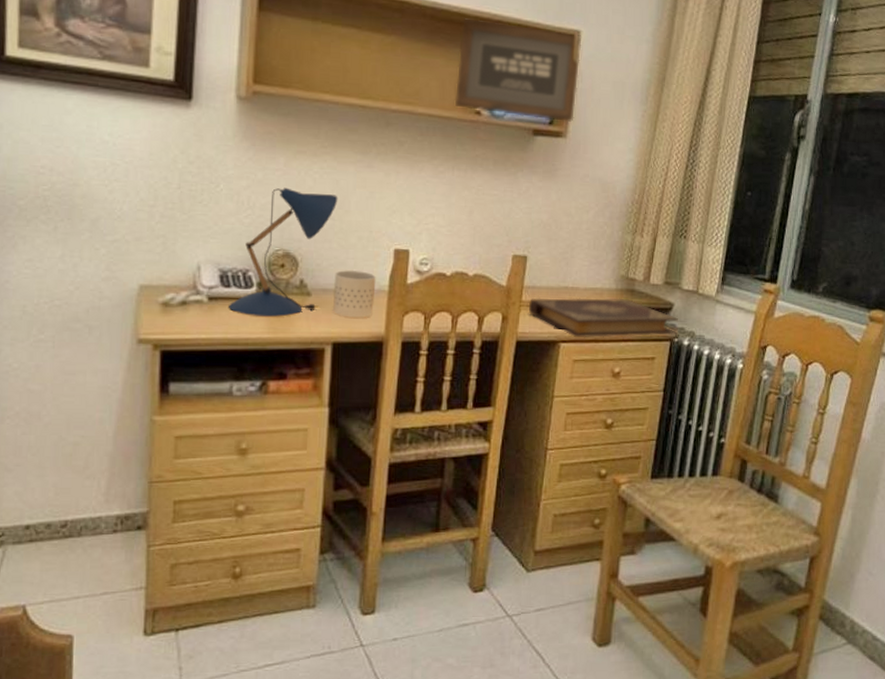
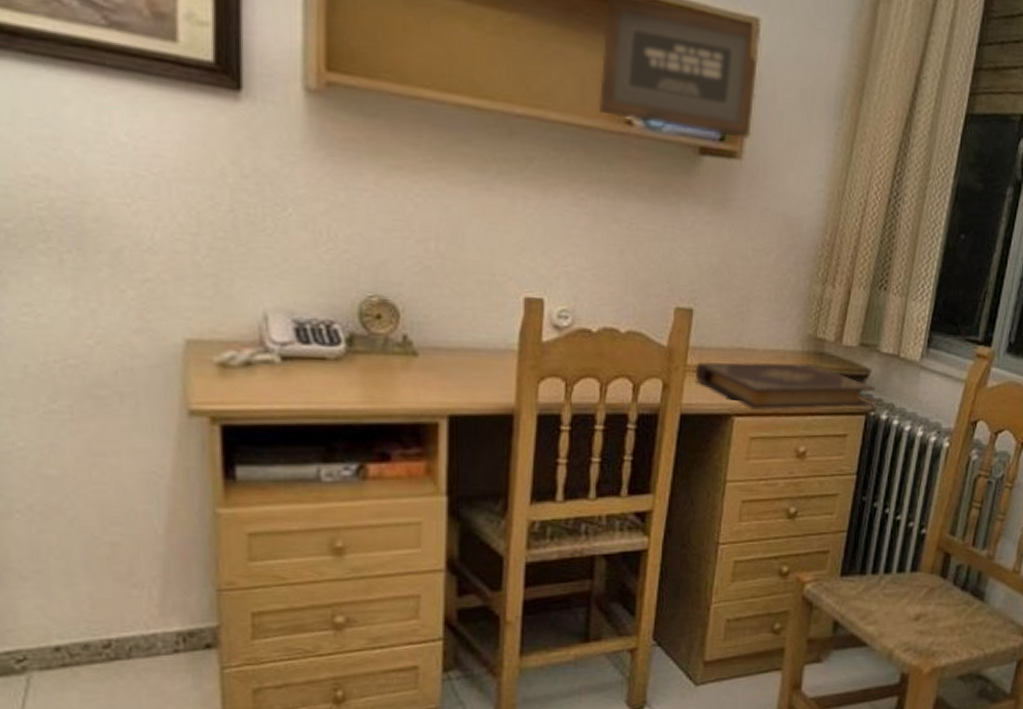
desk lamp: present [229,187,338,317] -> none [309,214,449,383]
mug: present [333,270,376,318] -> none [448,324,502,385]

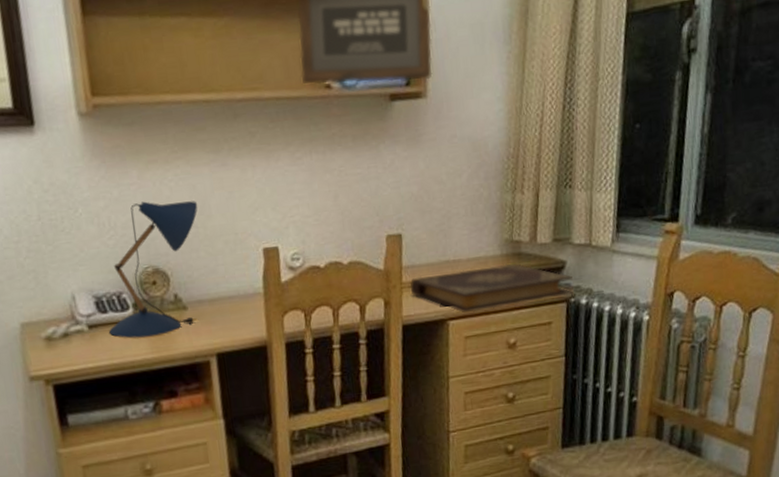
desk lamp: none [309,214,449,383] -> present [109,201,198,339]

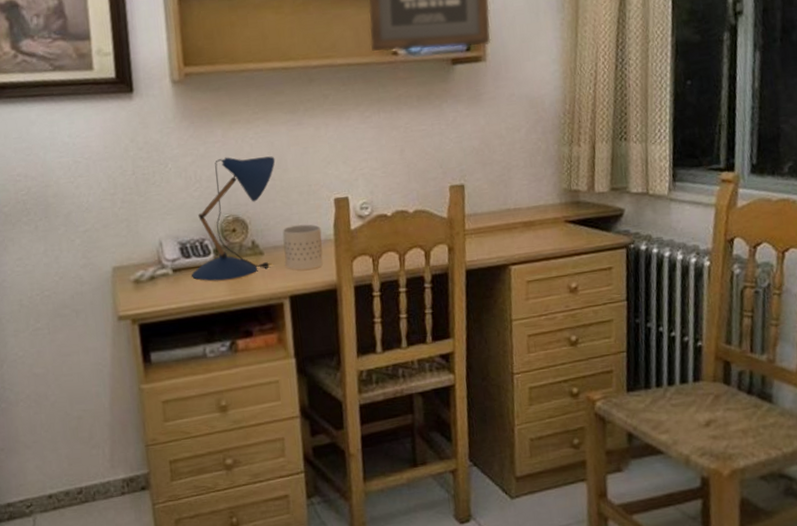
mug: none [207,276,252,327] -> present [282,224,323,271]
book: present [410,263,573,313] -> none [472,211,632,258]

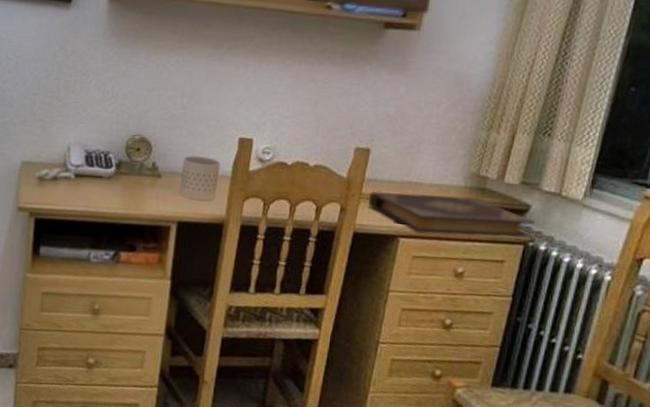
desk lamp: present [192,156,276,282] -> none [91,79,191,196]
book: none [472,211,632,258] -> present [368,191,535,238]

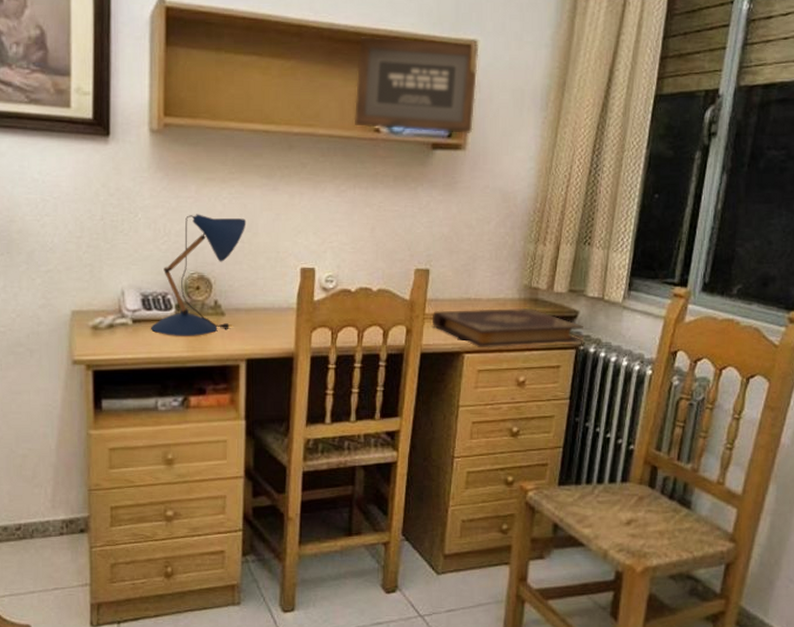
desk lamp: none [91,79,191,196] -> present [151,214,247,336]
mug: present [180,156,221,201] -> none [246,290,285,335]

